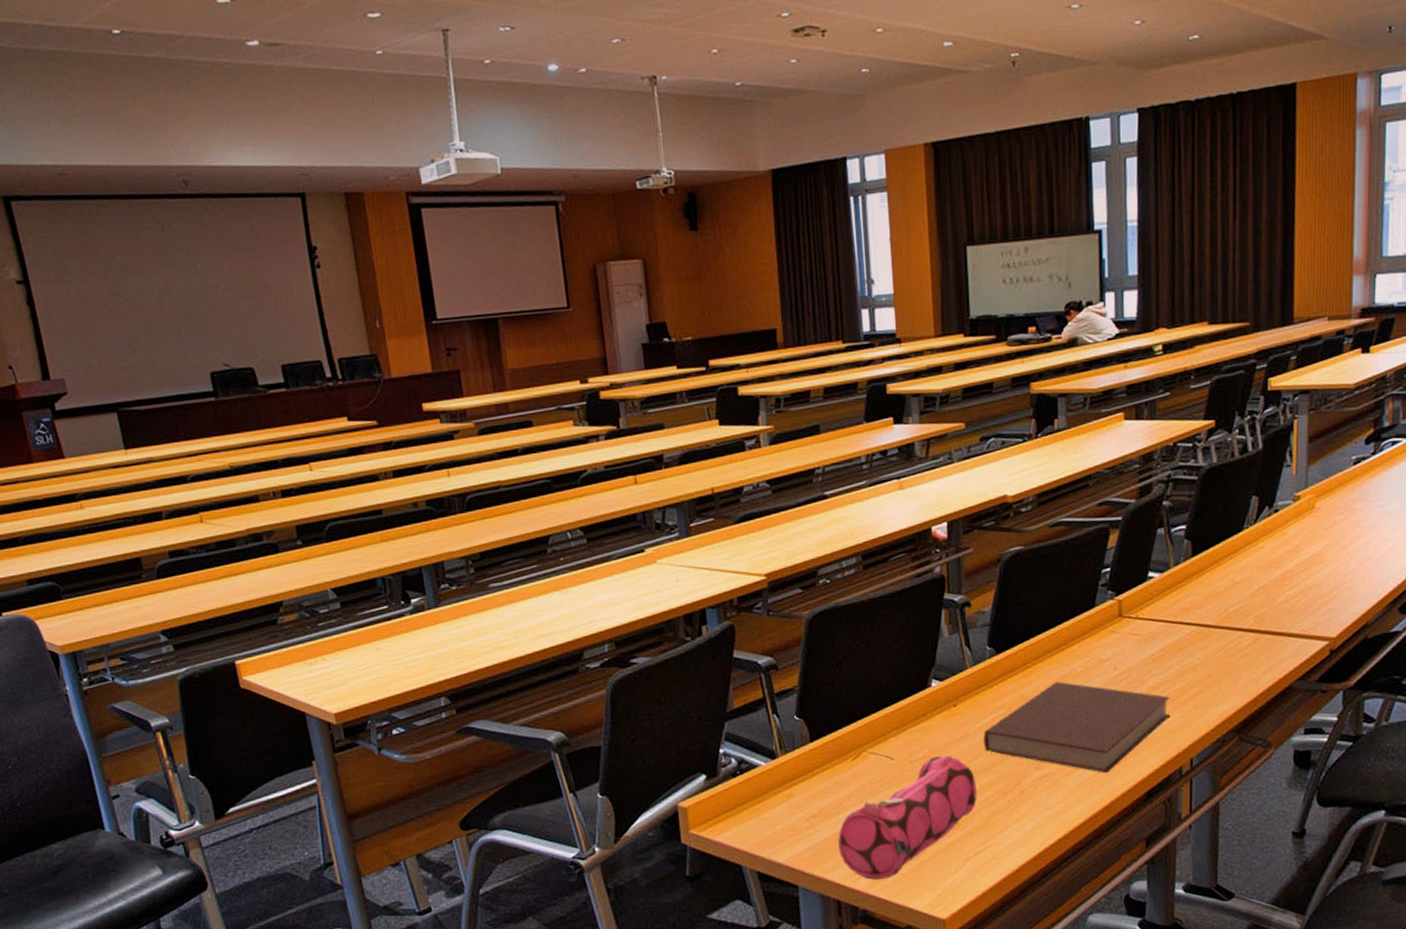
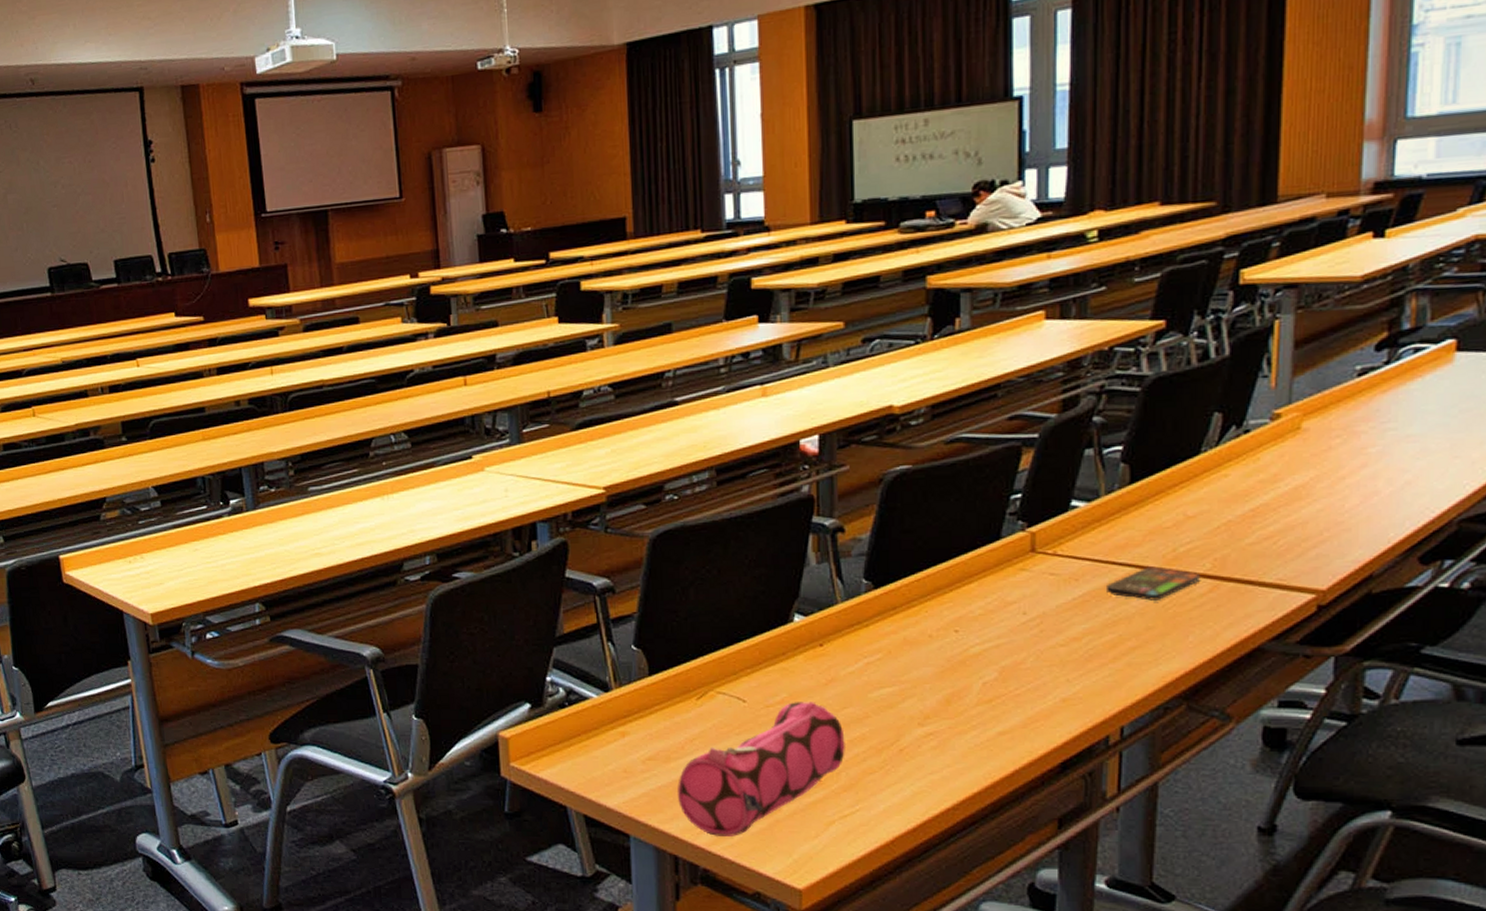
notebook: present [983,681,1170,773] -> none [855,625,1095,736]
smartphone: none [1176,624,1245,653] -> present [1105,566,1200,601]

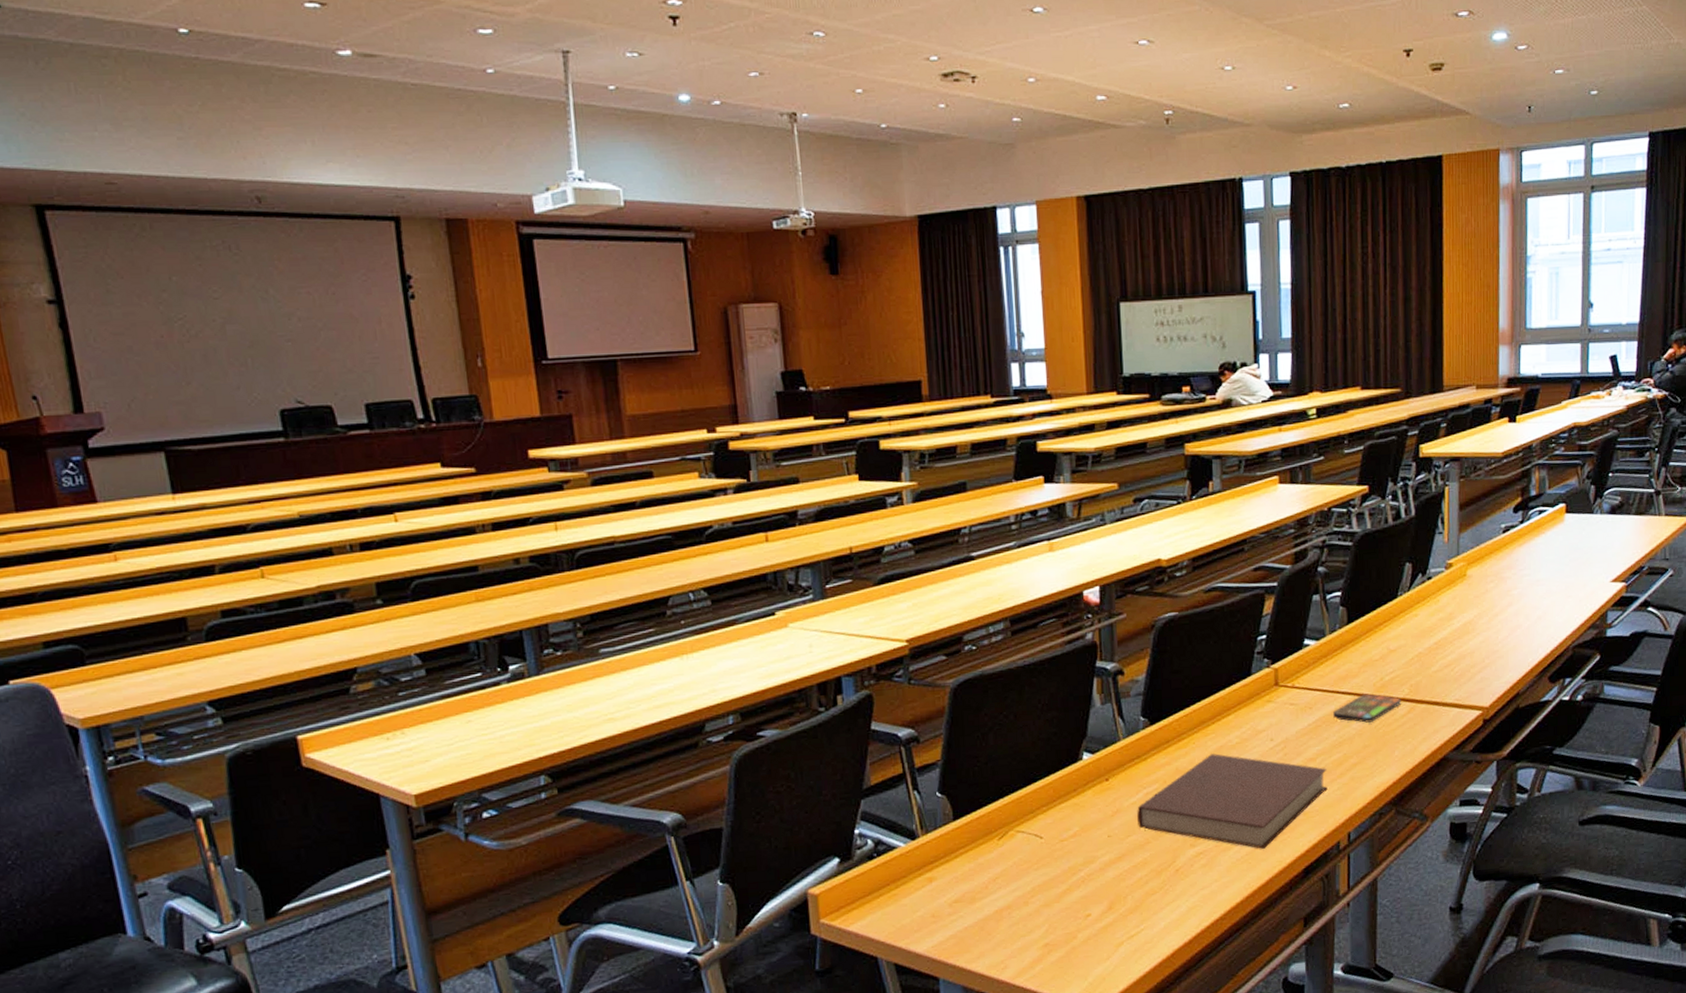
pencil case: present [678,702,847,836] -> none [983,833,1131,969]
notebook: none [855,625,1095,736] -> present [1137,753,1328,849]

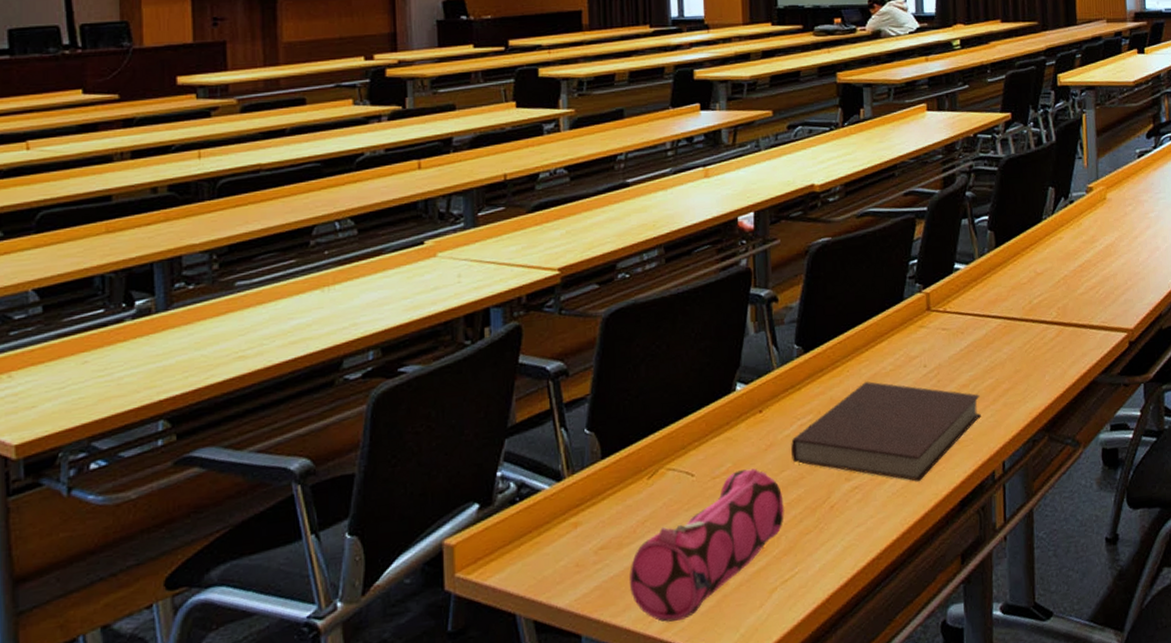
pencil case: none [983,833,1131,969] -> present [630,468,785,622]
smartphone: present [1332,693,1401,723] -> none [983,317,1049,347]

